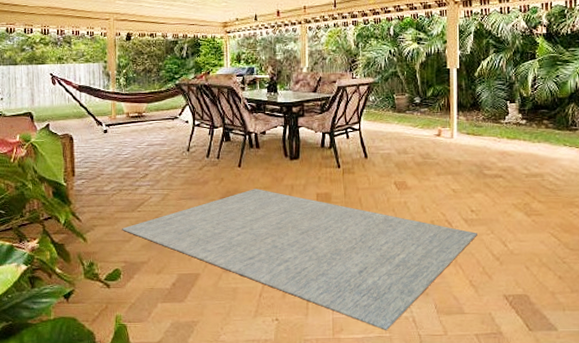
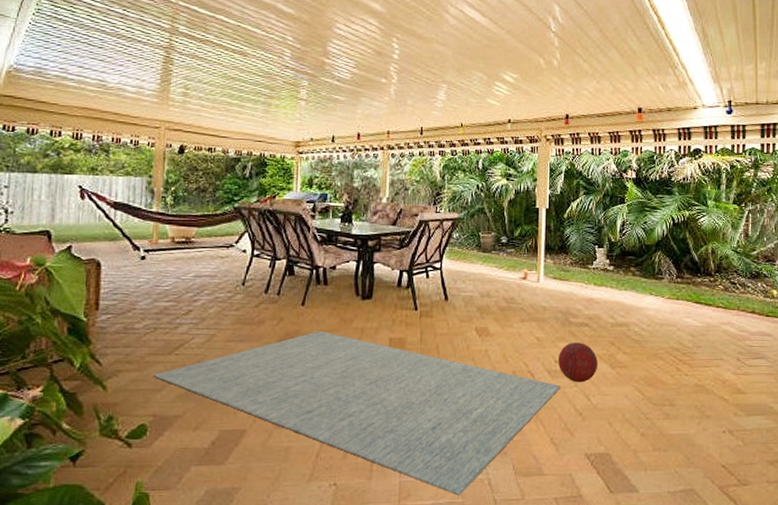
ball: none [473,193,513,230] -> present [557,342,597,383]

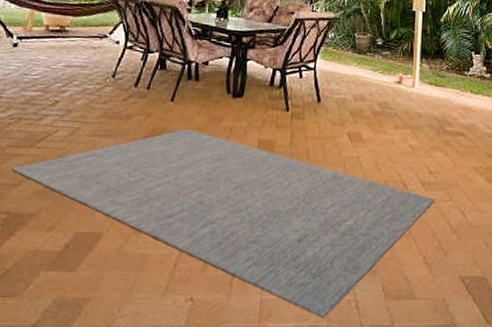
ball: present [557,342,597,383] -> none [432,152,474,197]

